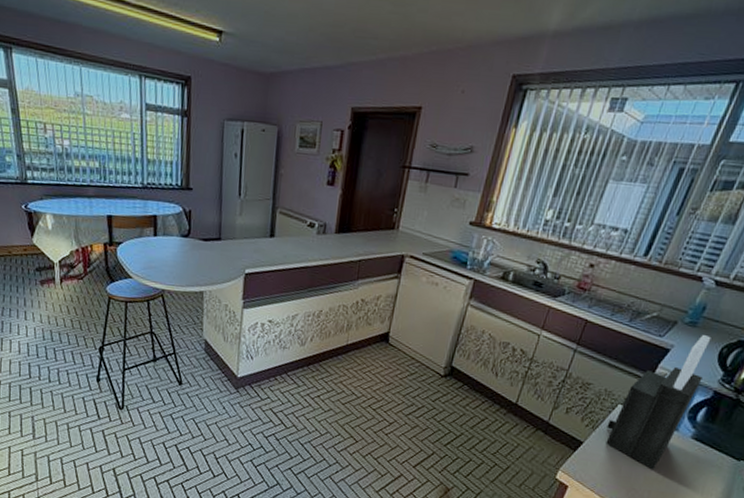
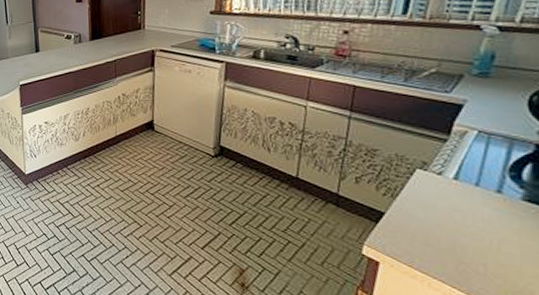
knife block: present [605,335,711,470] -> none [409,85,516,240]

